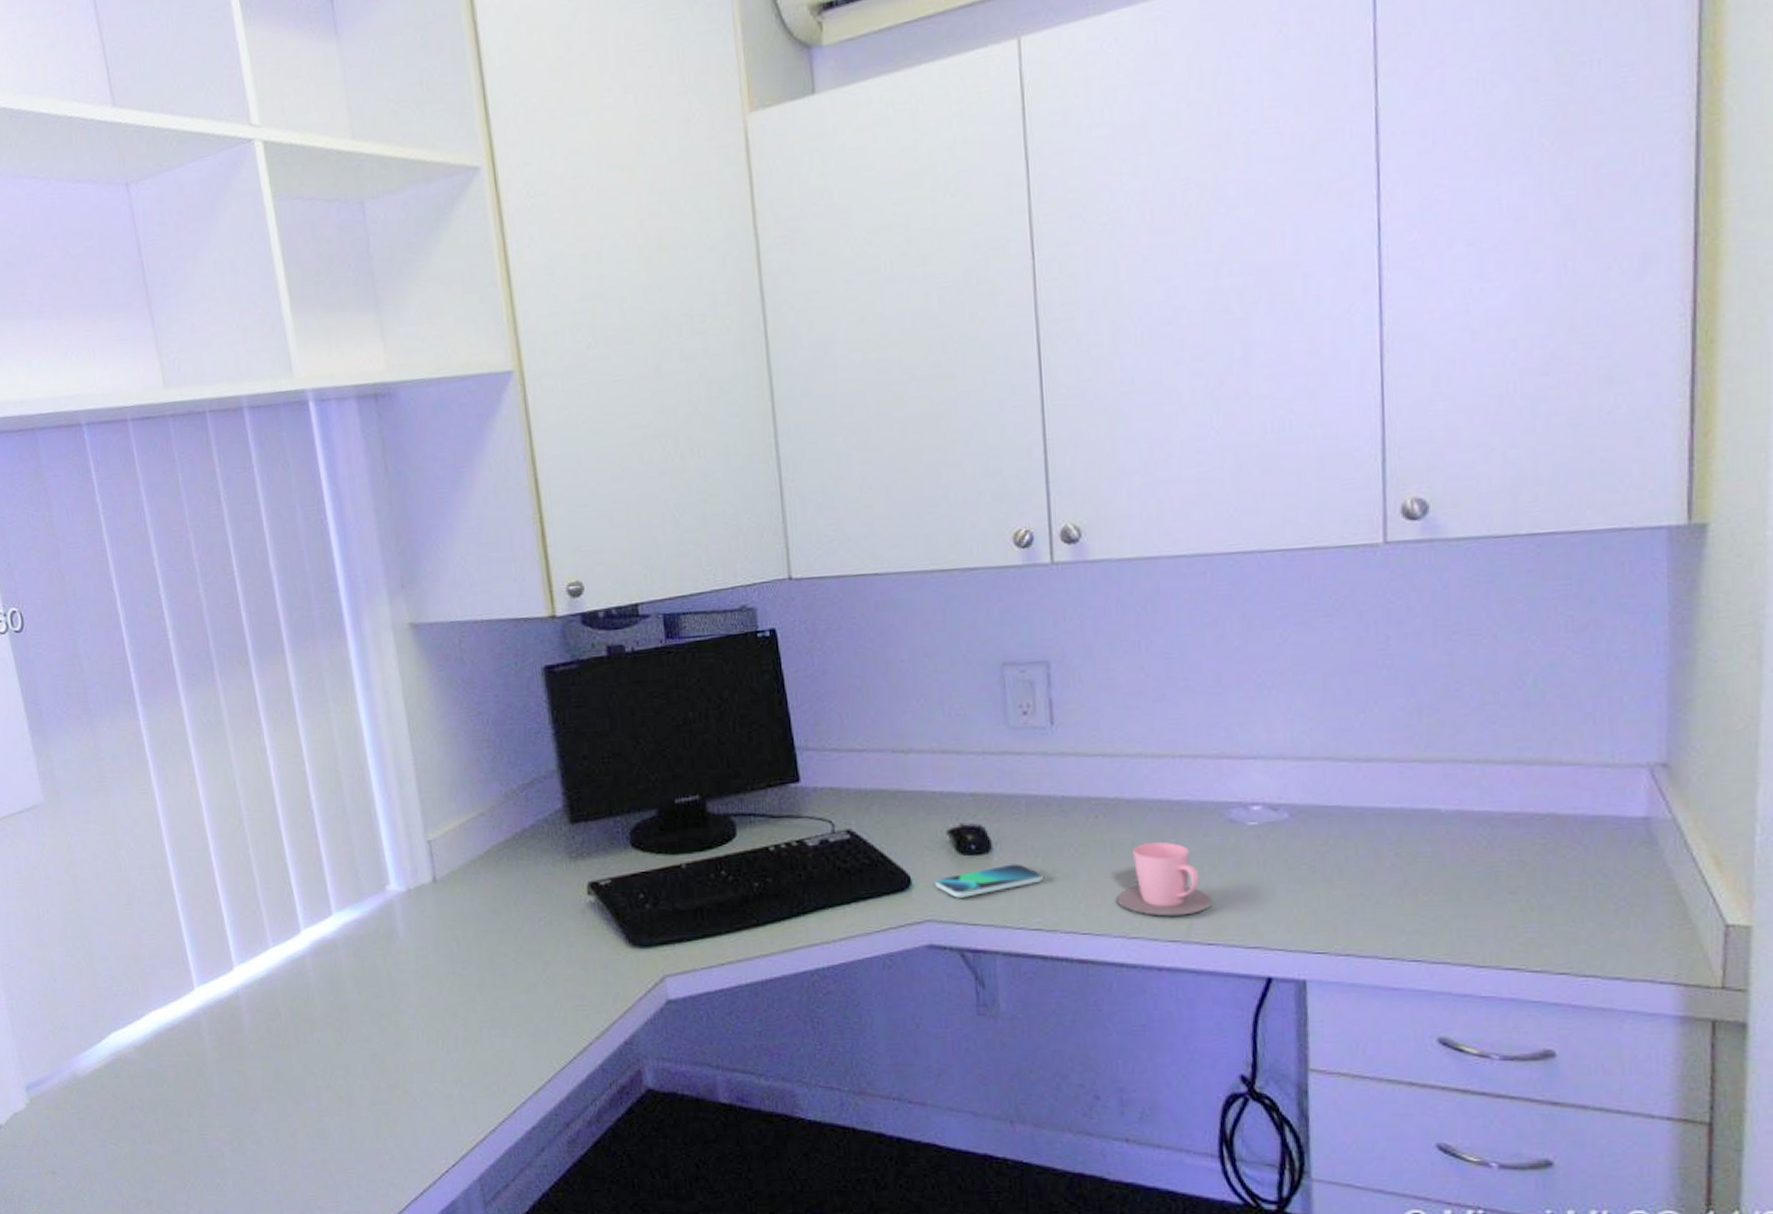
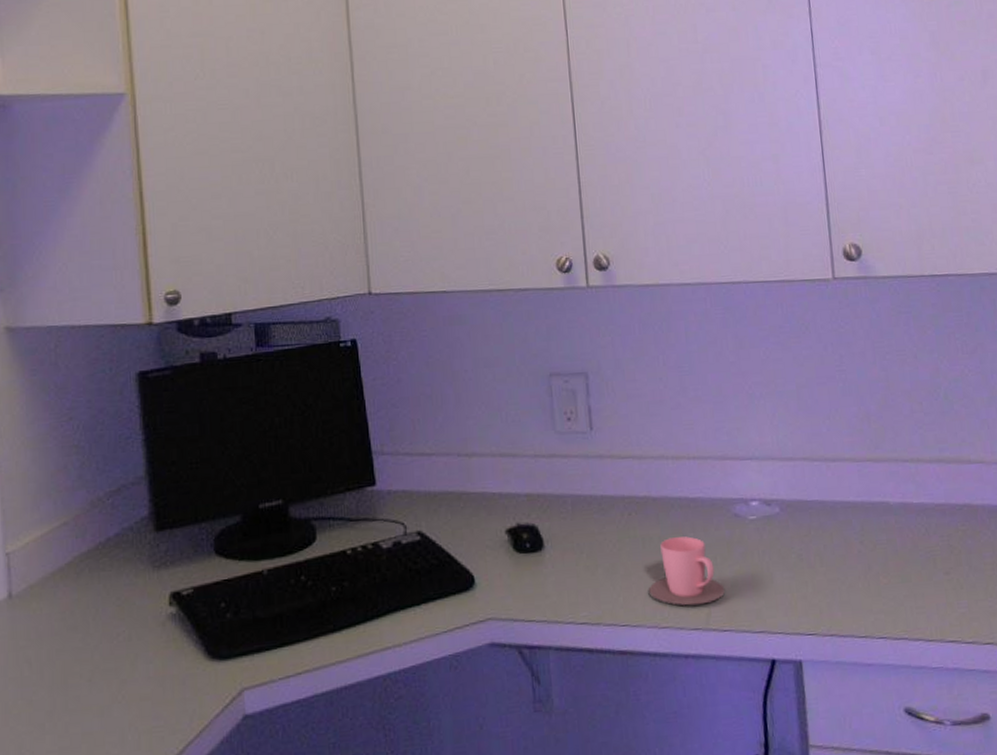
smartphone: present [935,863,1043,898] -> none [495,560,588,595]

